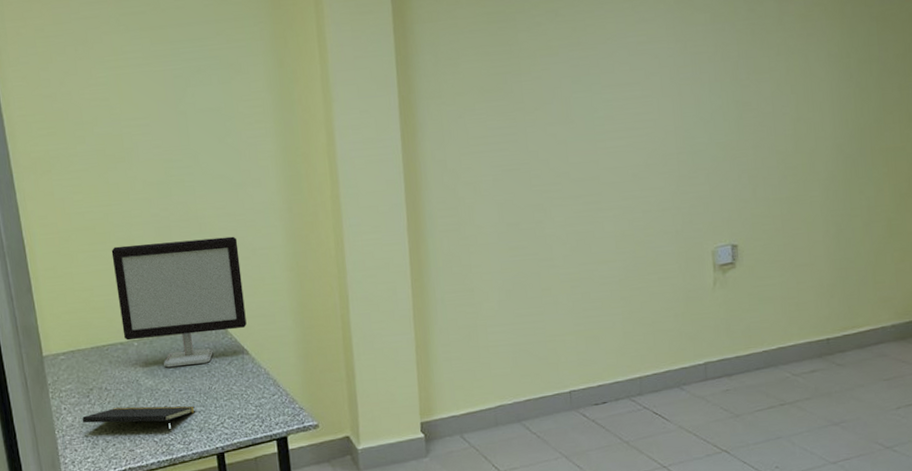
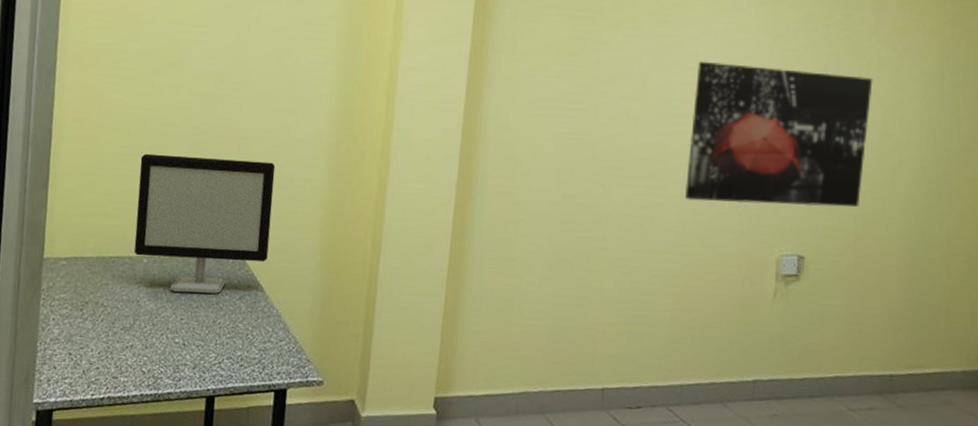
notepad: present [83,406,196,433] -> none [70,327,195,364]
wall art: none [615,67,784,210] -> present [685,61,873,207]

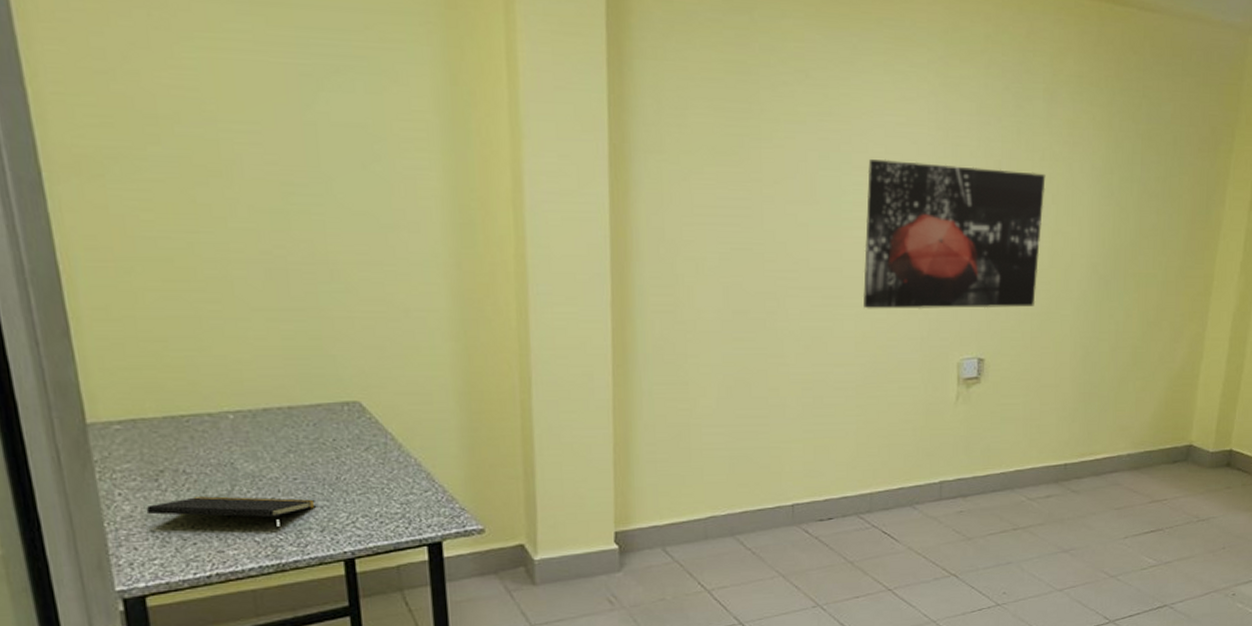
notepad: none [70,327,195,364] -> present [147,496,317,531]
computer monitor: present [134,153,276,294] -> none [197,288,393,450]

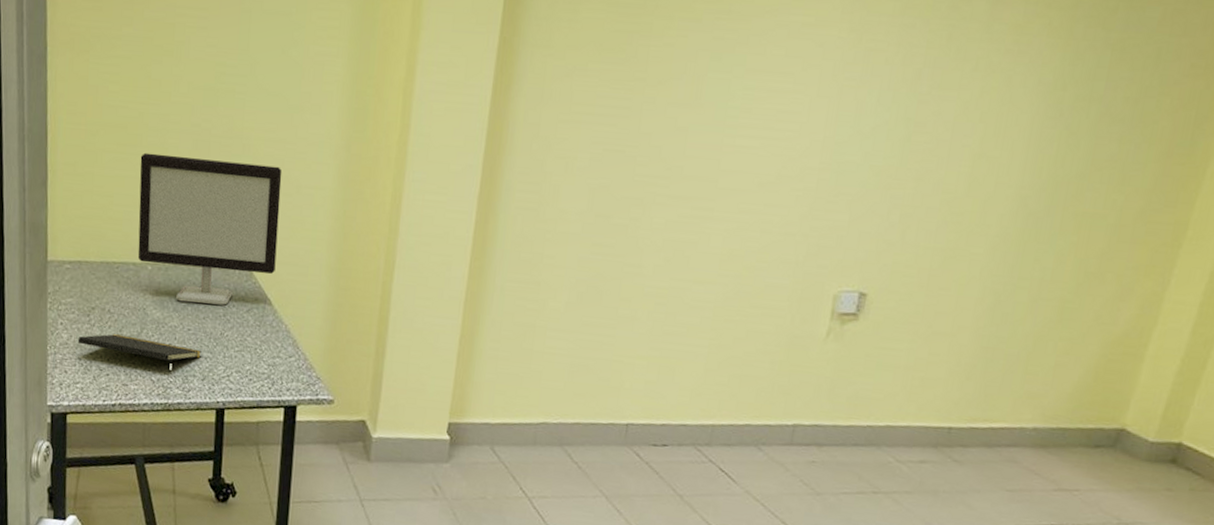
computer monitor: none [197,288,393,450] -> present [137,152,282,305]
wall art: present [863,159,1046,309] -> none [735,62,976,240]

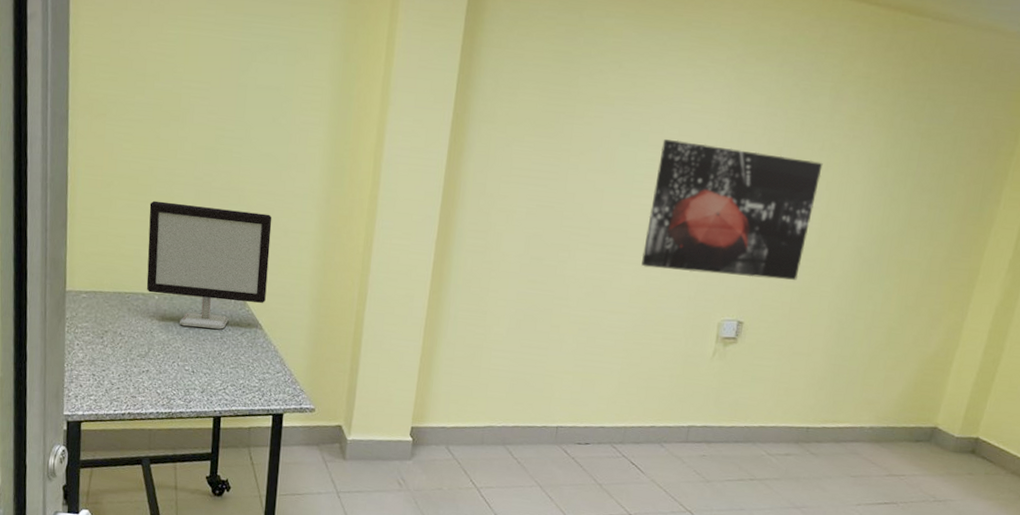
notepad: present [79,334,203,374] -> none [93,353,202,388]
wall art: none [735,62,976,240] -> present [641,139,823,280]

